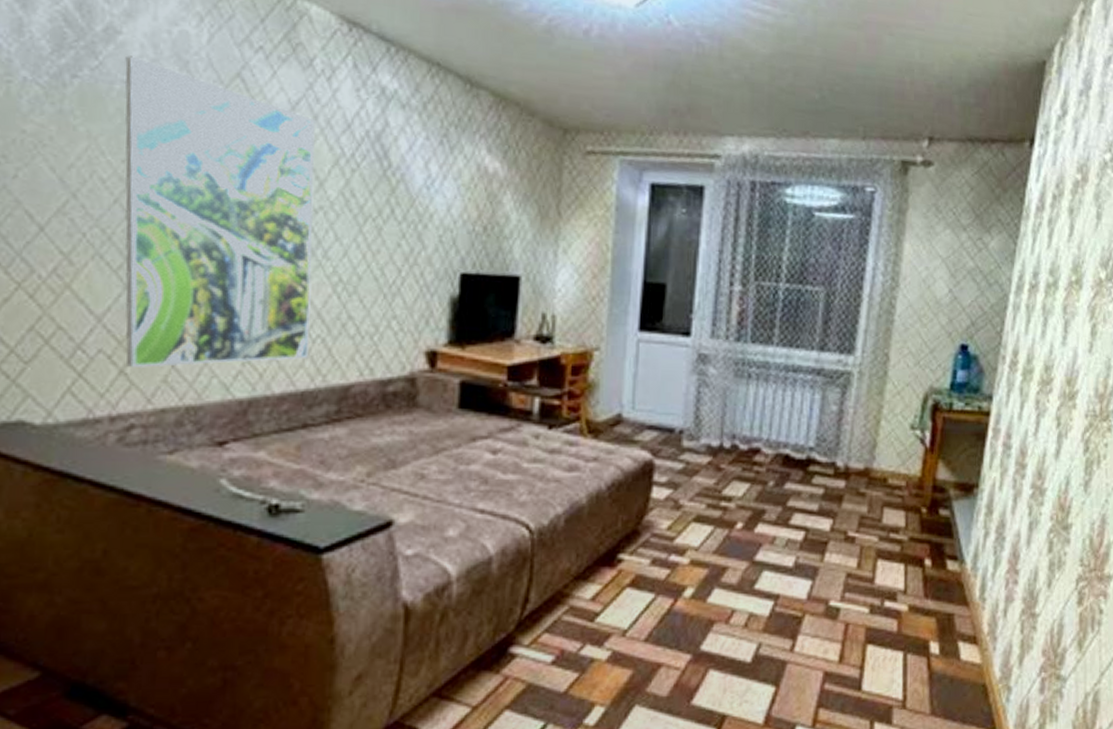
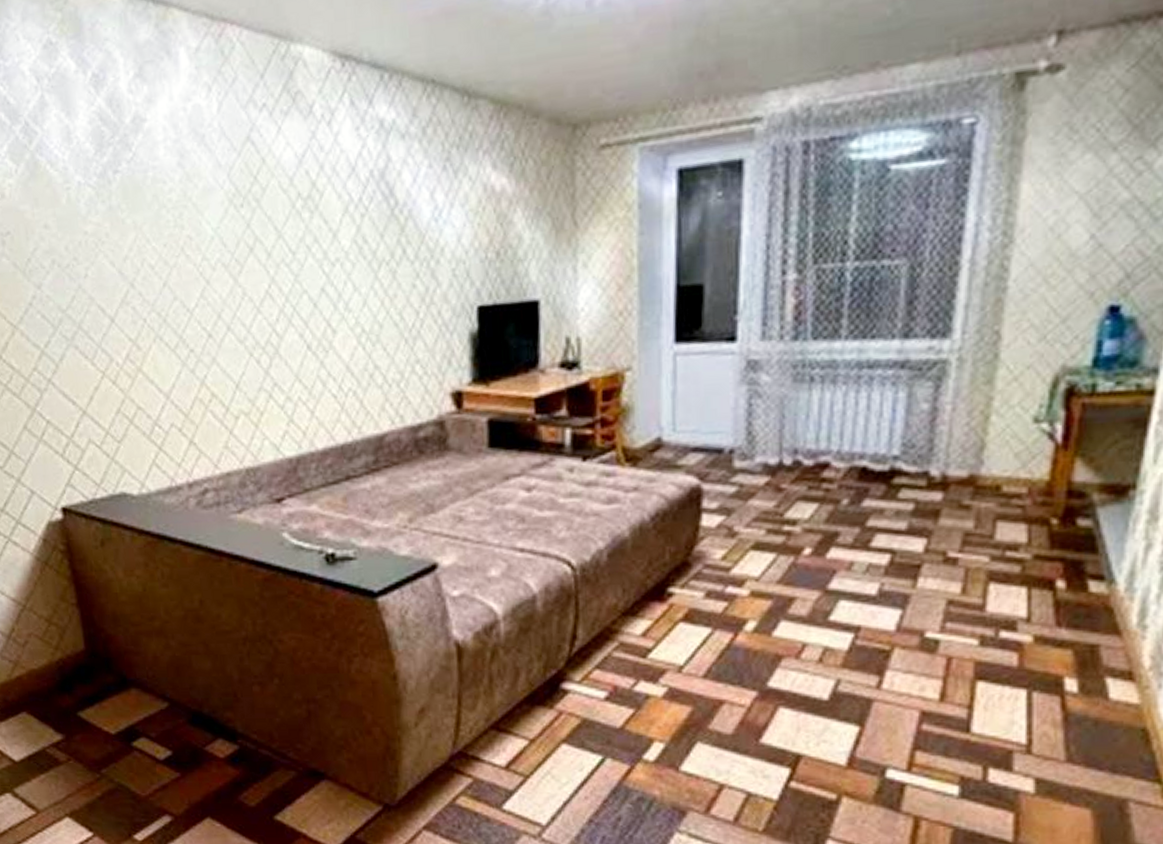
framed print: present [124,55,317,369] -> none [153,141,343,438]

